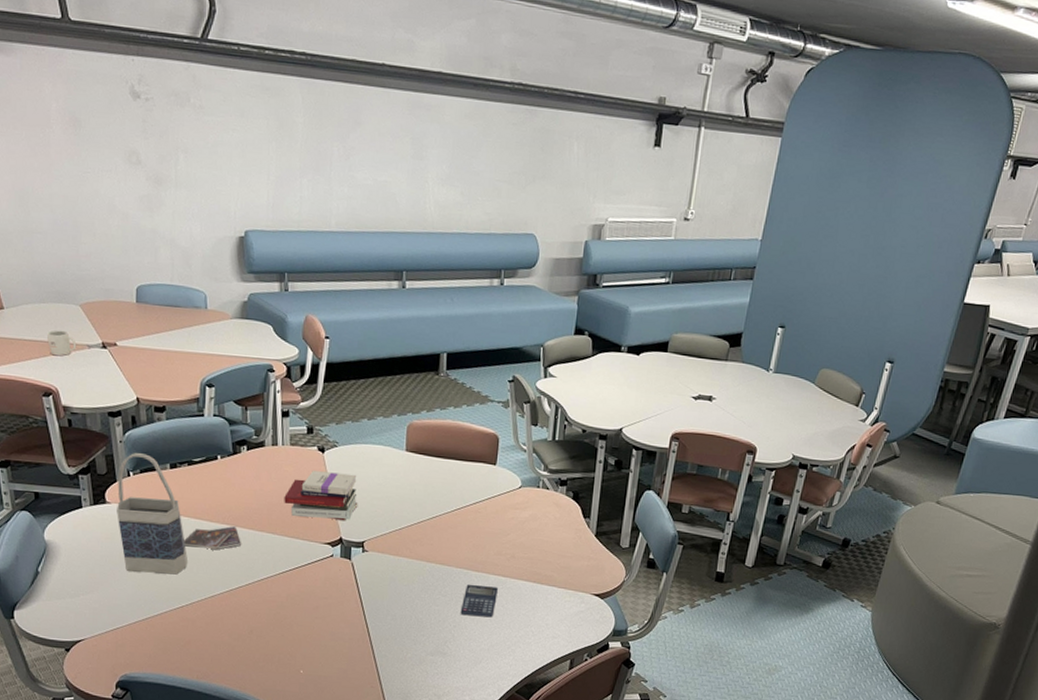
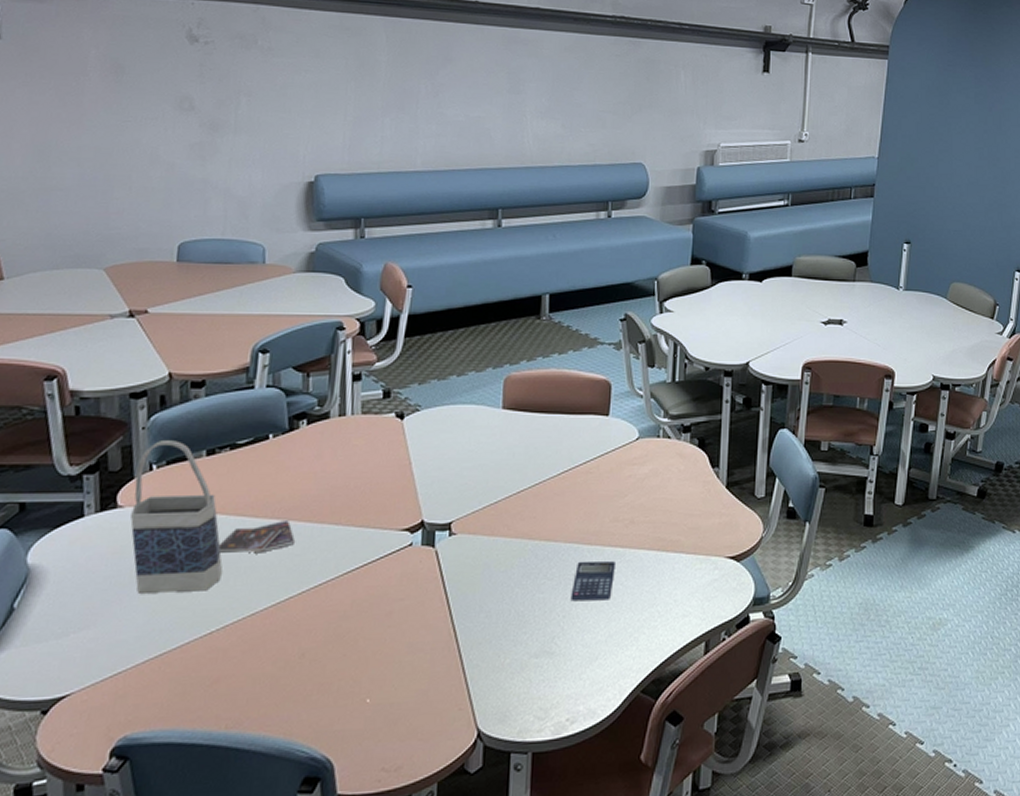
mug: present [47,330,77,357] -> none [57,300,96,331]
books: present [284,471,358,521] -> none [351,442,445,500]

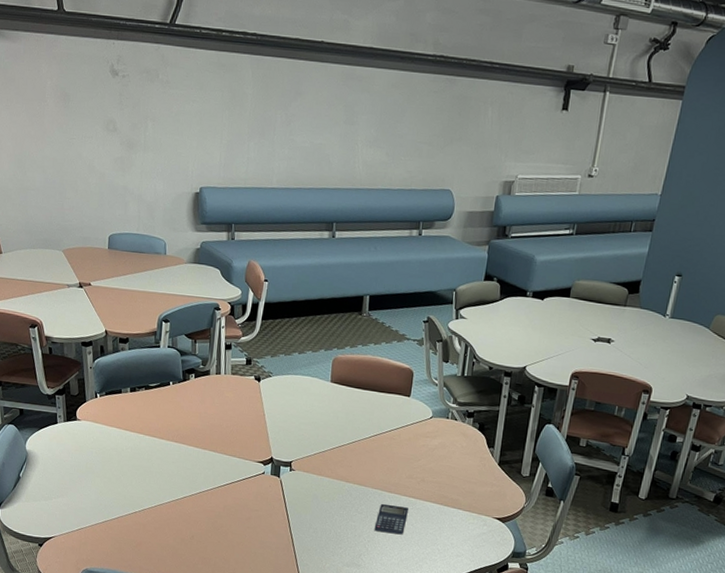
bag: present [130,440,223,593] -> none [85,377,142,484]
booklet: present [218,521,295,554] -> none [139,444,187,464]

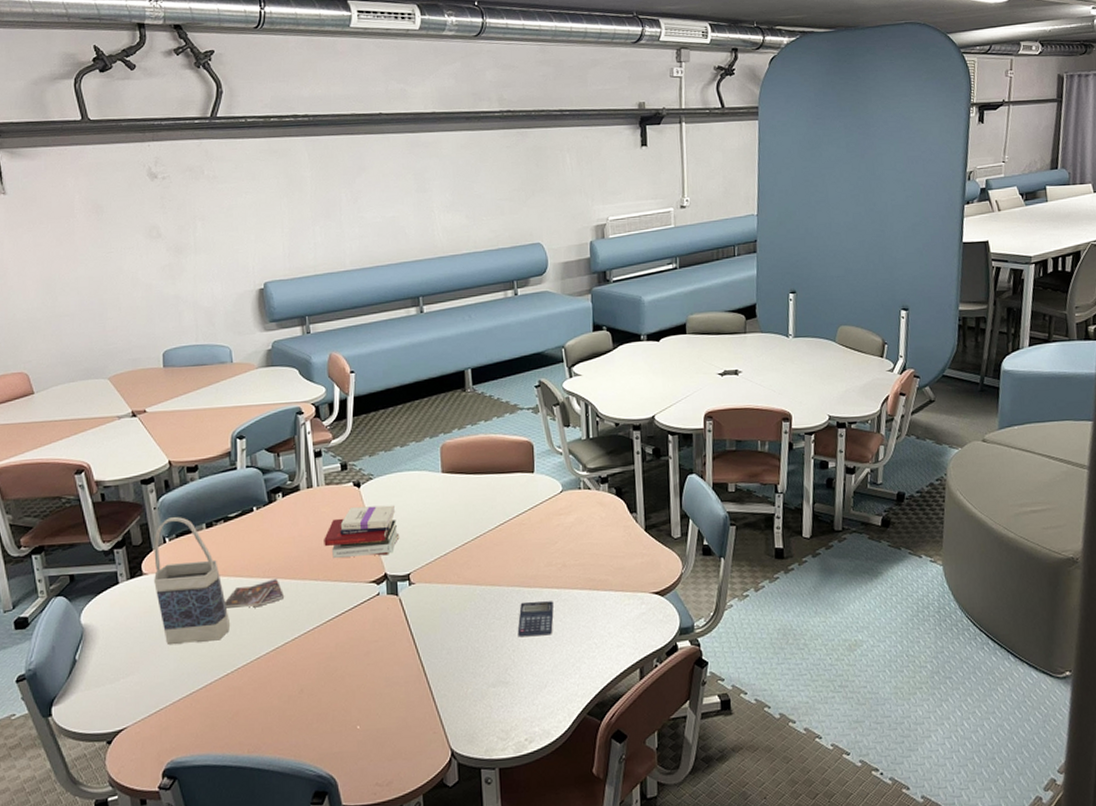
bag: none [85,377,142,484] -> present [154,517,230,644]
booklet: none [139,444,187,464] -> present [225,579,284,608]
books: none [224,397,288,443] -> present [324,505,400,558]

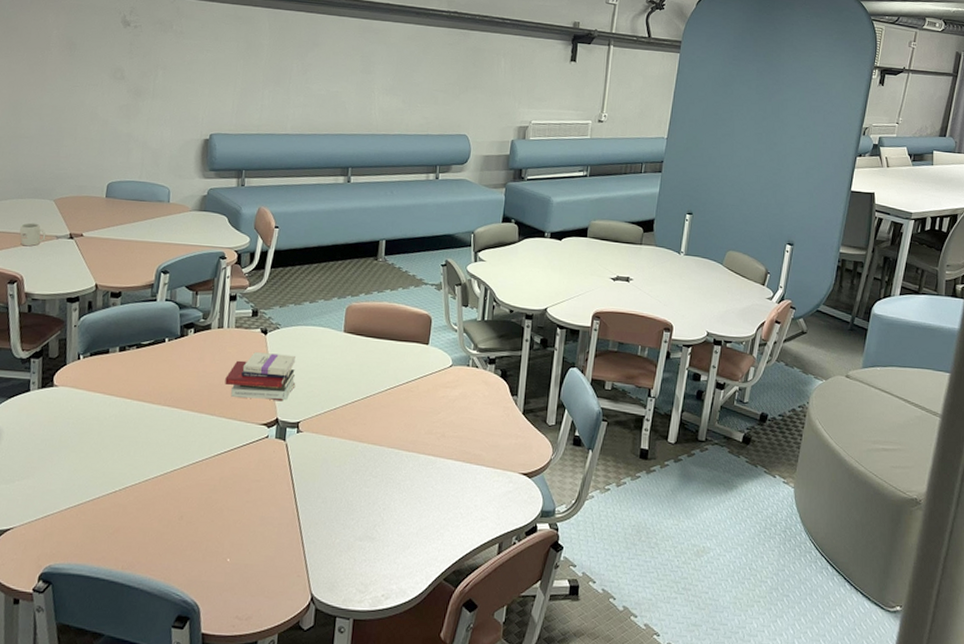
mug: none [78,405,107,432] -> present [19,222,47,247]
bag: present [154,517,230,644] -> none [62,337,127,458]
booklet: present [225,579,284,608] -> none [124,408,180,433]
calculator: present [517,601,554,637] -> none [390,464,428,499]

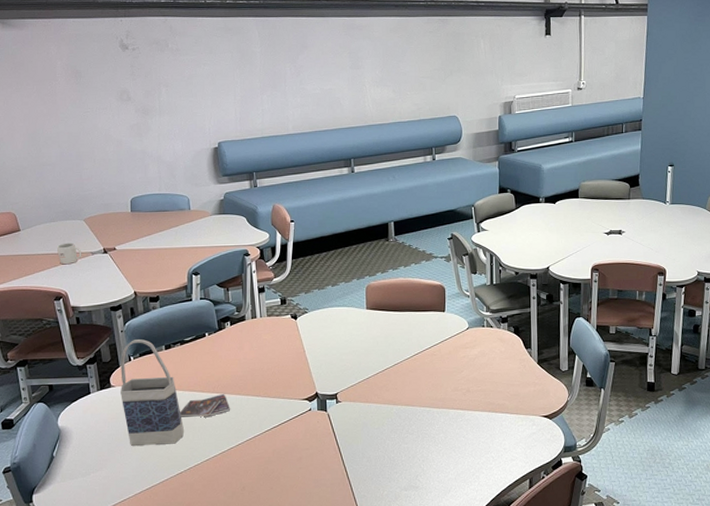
bag: none [62,337,127,458] -> present [121,339,184,446]
booklet: none [124,408,180,433] -> present [180,394,230,418]
books: present [225,352,296,402] -> none [265,335,329,378]

